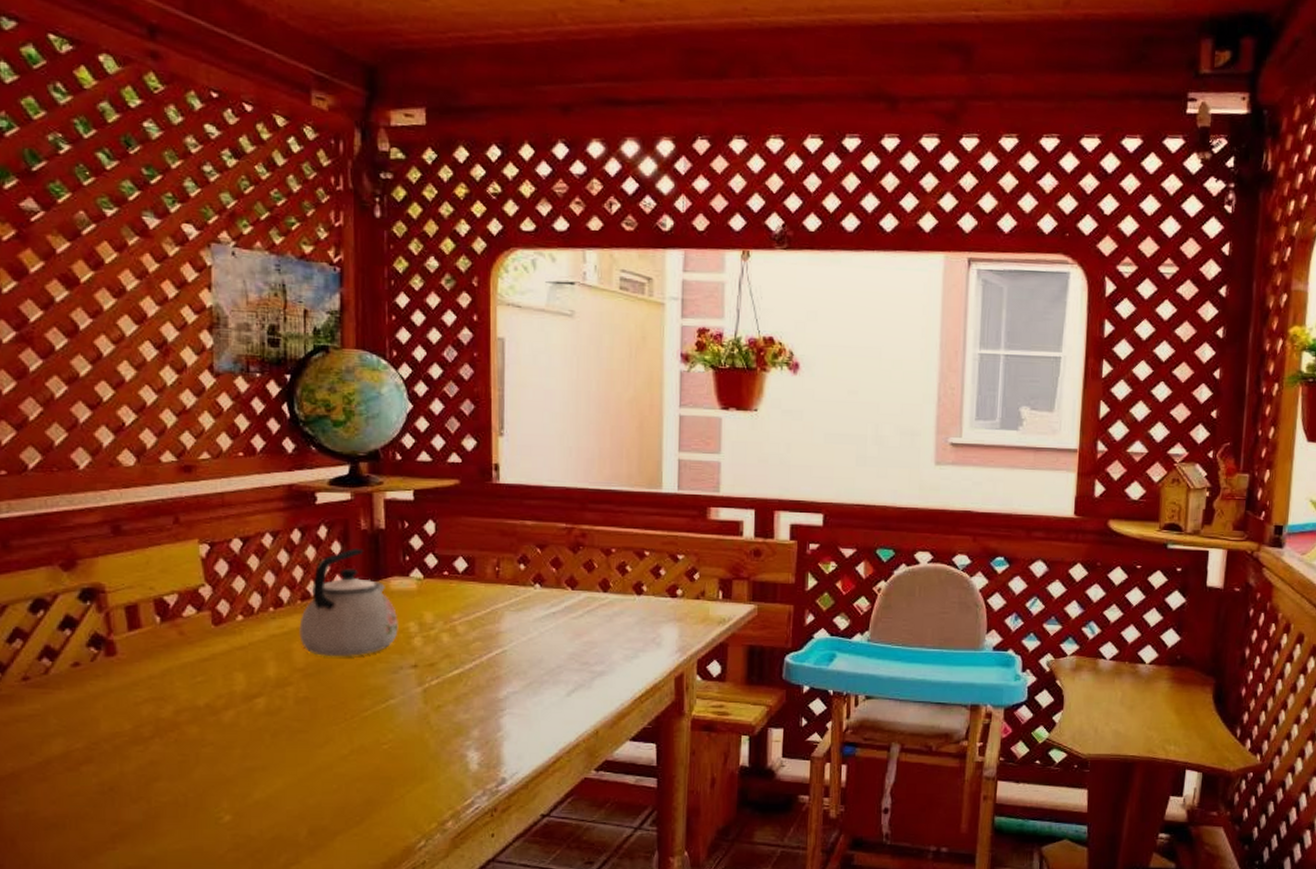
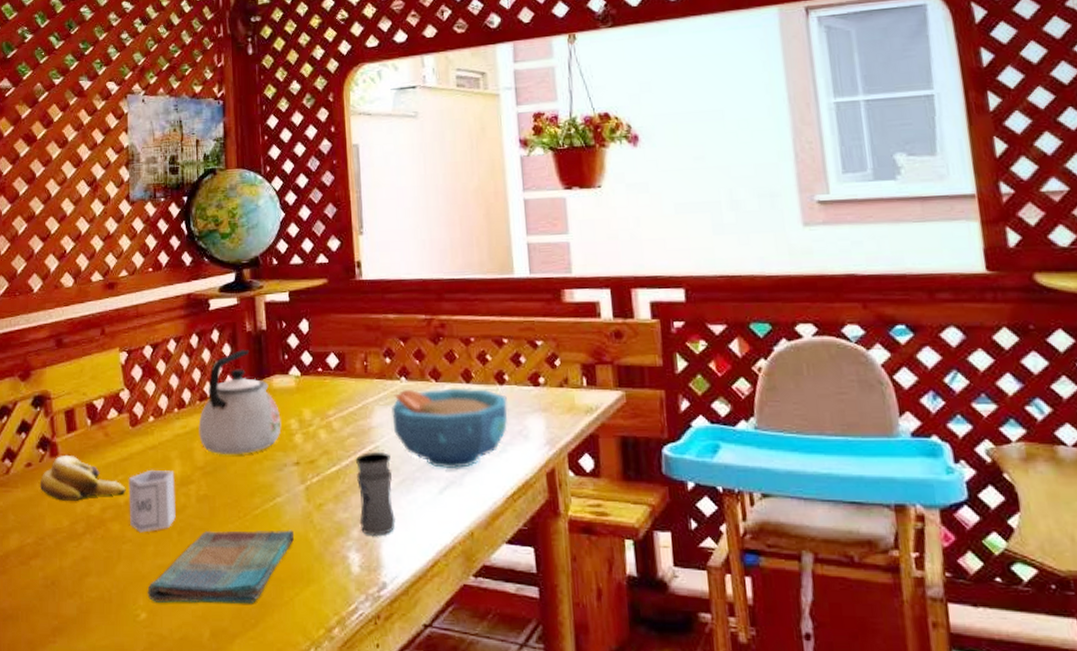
banana: none [91,654,207,703] -> present [39,454,126,501]
cup: none [209,672,269,736] -> present [128,470,176,533]
dish towel: none [232,731,407,804] -> present [147,530,294,604]
jar: none [481,656,519,735] -> present [356,452,395,535]
bowl: none [523,596,643,674] -> present [392,388,508,469]

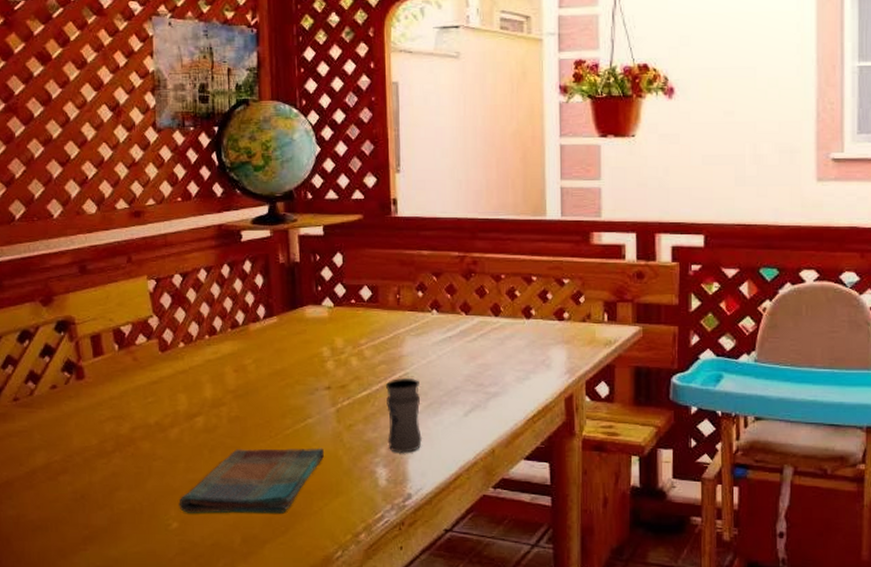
banana: present [39,454,126,501] -> none [66,378,156,421]
cup: present [128,470,176,533] -> none [158,393,207,451]
kettle: present [198,349,281,455] -> none [230,279,314,380]
bowl: present [392,388,508,469] -> none [422,321,533,395]

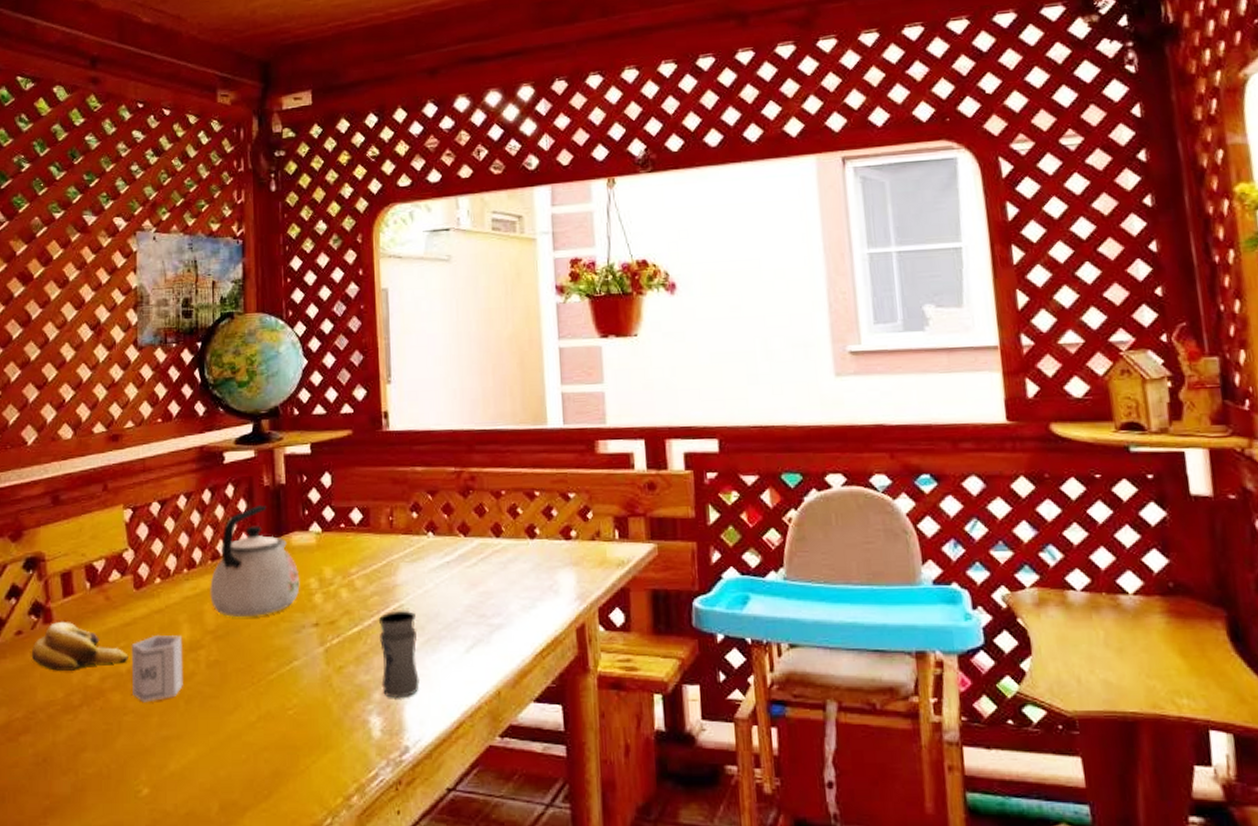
banana: none [66,378,156,421] -> present [31,621,128,671]
cup: none [158,393,207,451] -> present [131,635,183,703]
dish towel: present [179,448,324,514] -> none [150,694,311,776]
kettle: none [230,279,314,380] -> present [210,504,300,618]

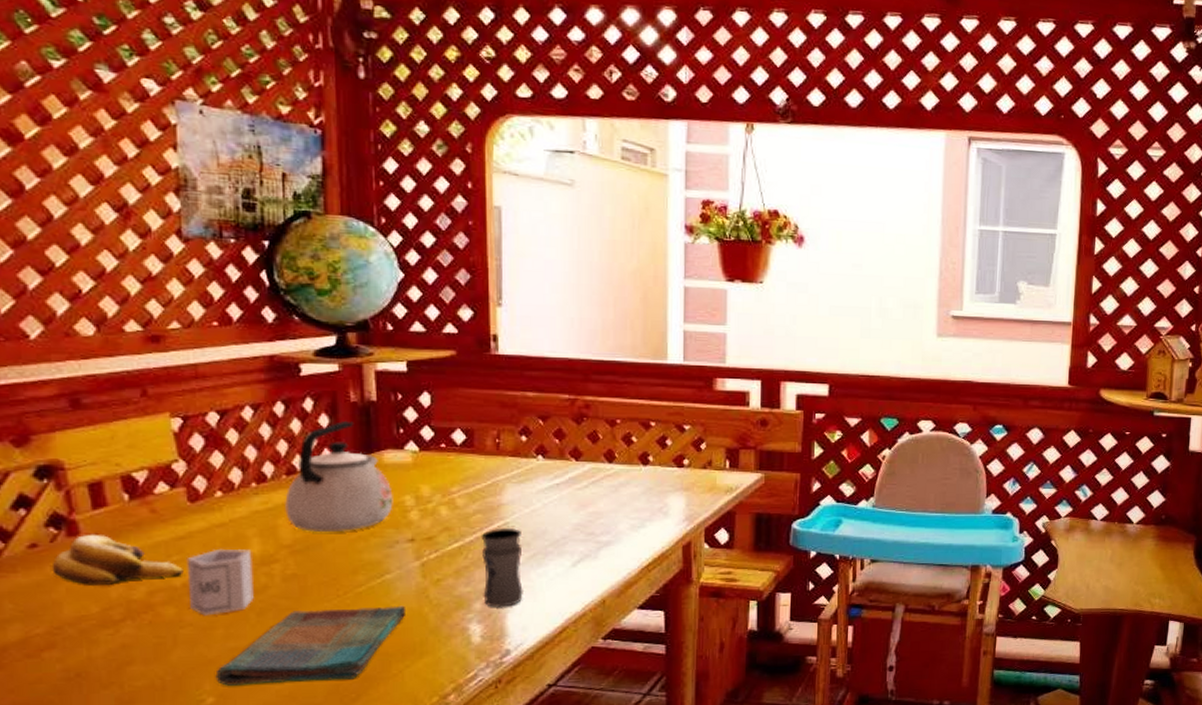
dish towel: none [150,694,311,776] -> present [215,605,405,686]

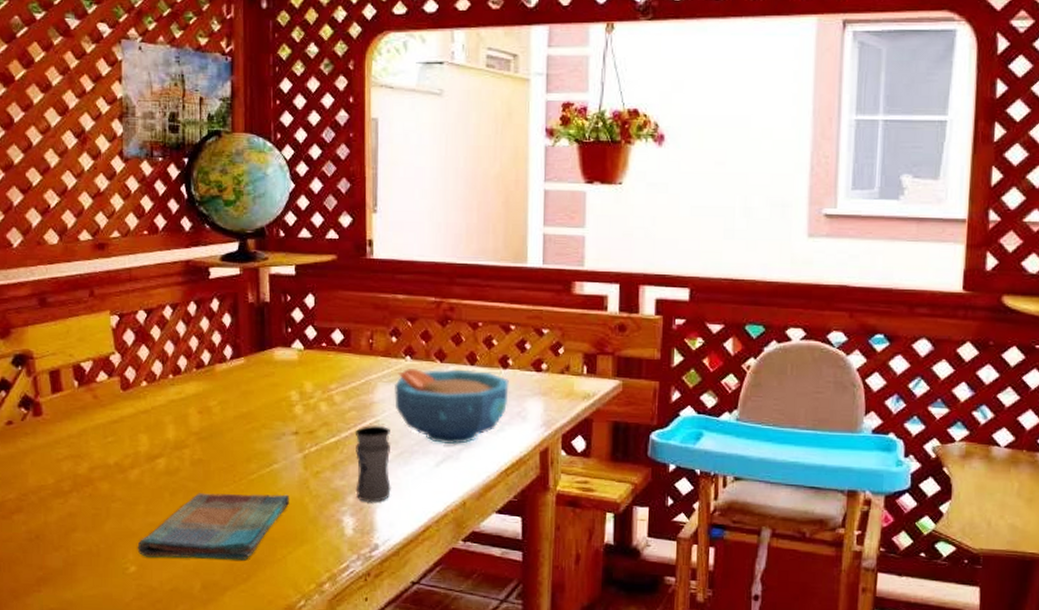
banana: present [51,534,184,585] -> none [22,414,116,460]
cup: present [186,549,254,616] -> none [118,433,168,493]
kettle: present [285,420,393,533] -> none [195,319,281,423]
bowl: none [525,467,649,544] -> present [395,369,509,445]

